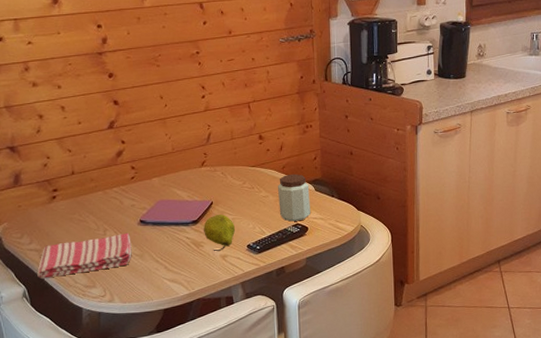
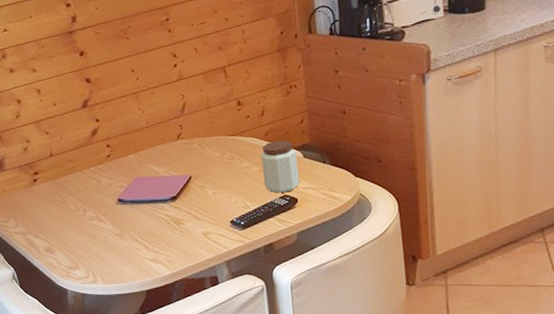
dish towel: present [37,232,132,279] -> none [24,212,112,261]
fruit: present [204,214,236,252] -> none [183,189,217,229]

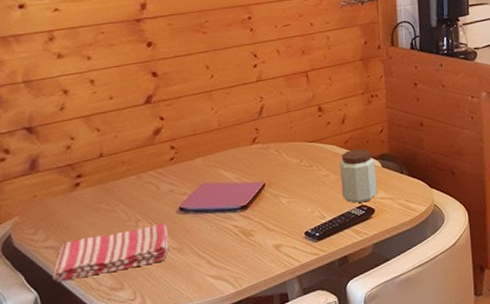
dish towel: none [24,212,112,261] -> present [53,222,169,282]

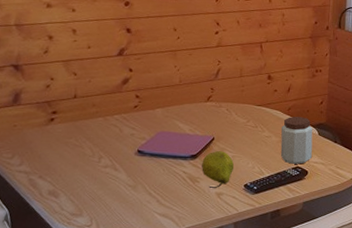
dish towel: present [53,222,169,282] -> none [22,161,126,203]
fruit: none [254,197,292,241] -> present [202,151,235,189]

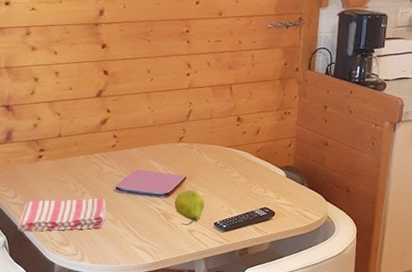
dish towel: none [22,161,126,203] -> present [18,197,106,232]
peanut butter: present [280,116,313,164] -> none [248,158,281,205]

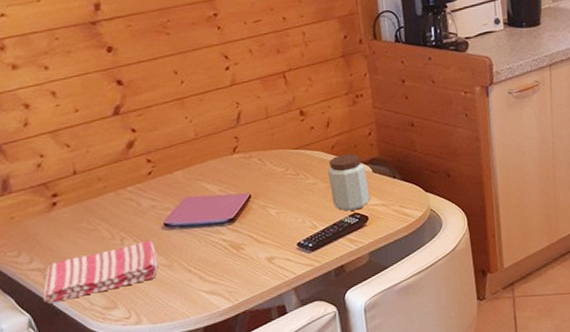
fruit: present [174,190,205,226] -> none [242,209,282,254]
peanut butter: none [248,158,281,205] -> present [328,153,370,211]

